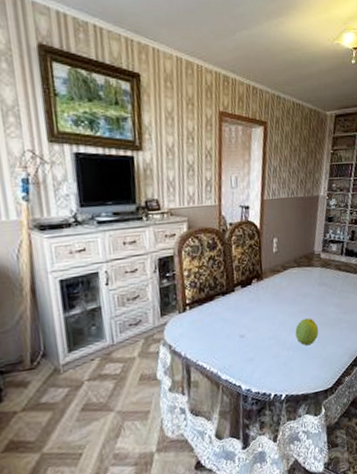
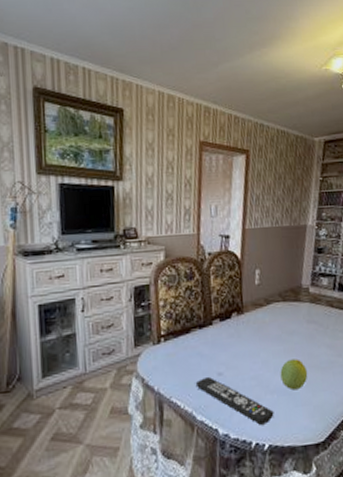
remote control: none [220,339,290,378] -> present [195,376,274,425]

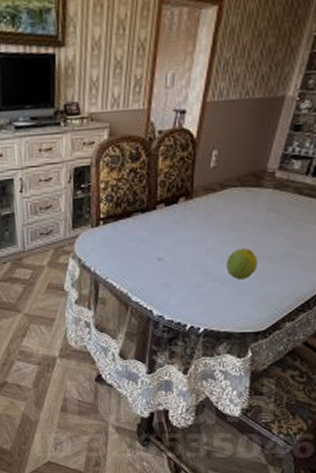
remote control: present [195,376,274,425] -> none [133,260,214,310]

